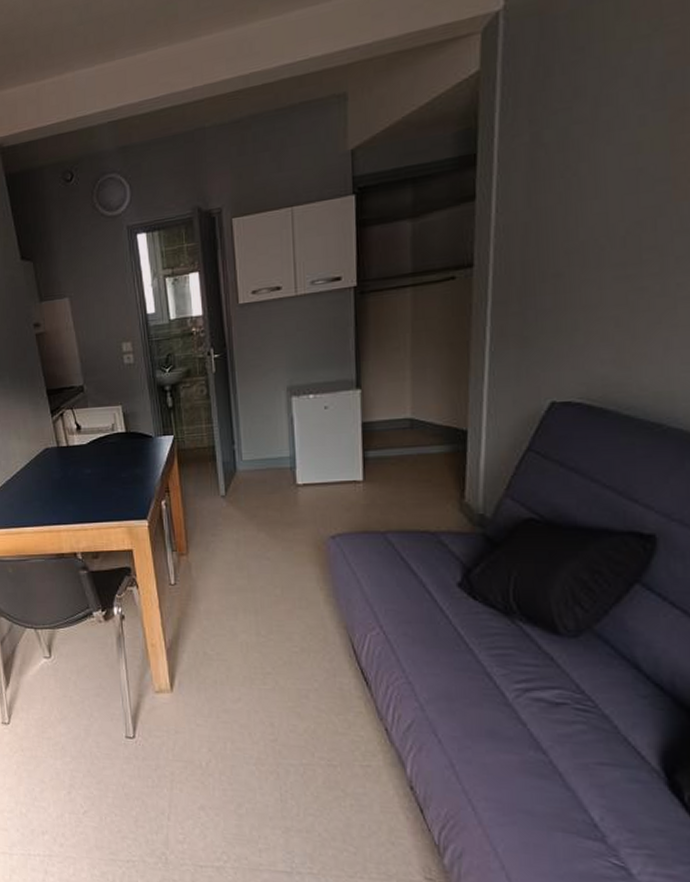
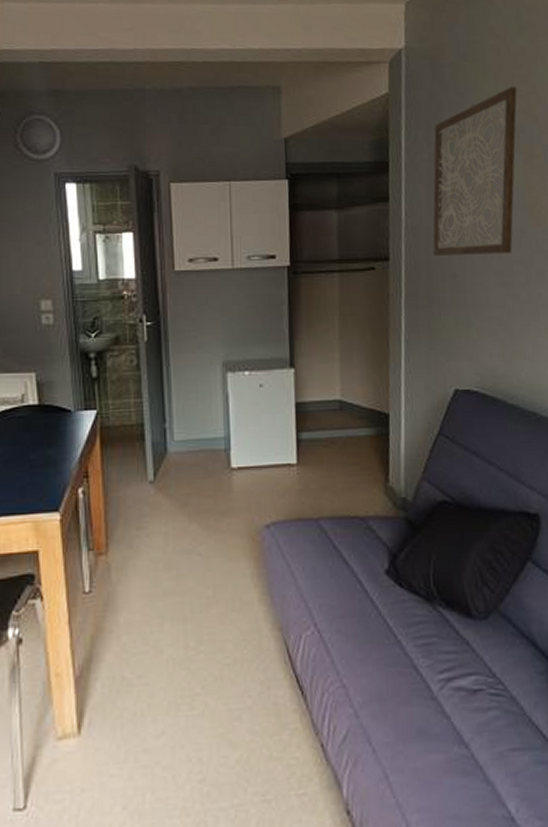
wall art: none [530,20,668,254] -> present [433,86,517,256]

